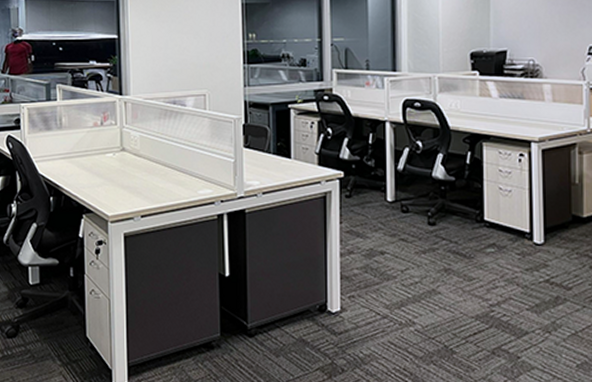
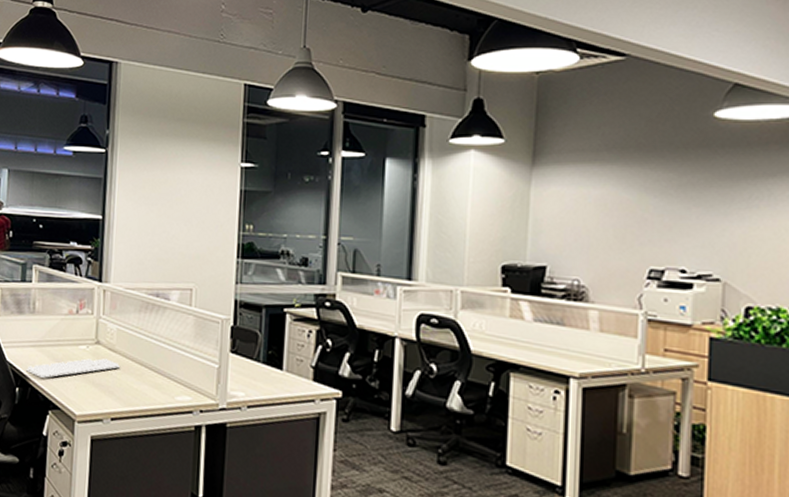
keyboard: none [57,164,146,187] -> present [25,358,121,379]

